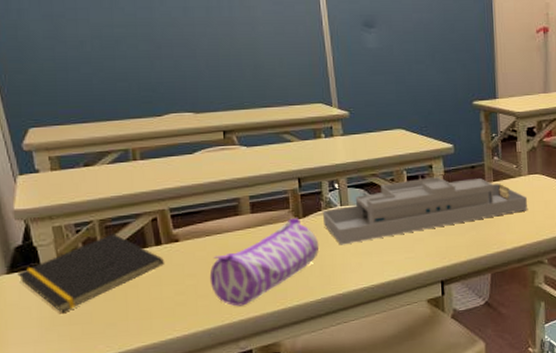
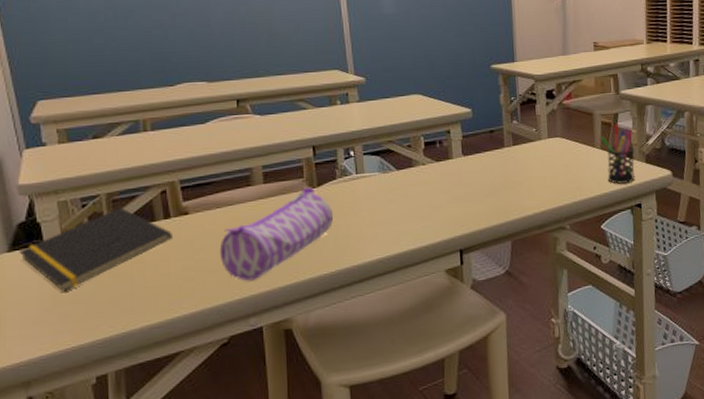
desk organizer: present [322,177,528,245] -> none [337,142,548,215]

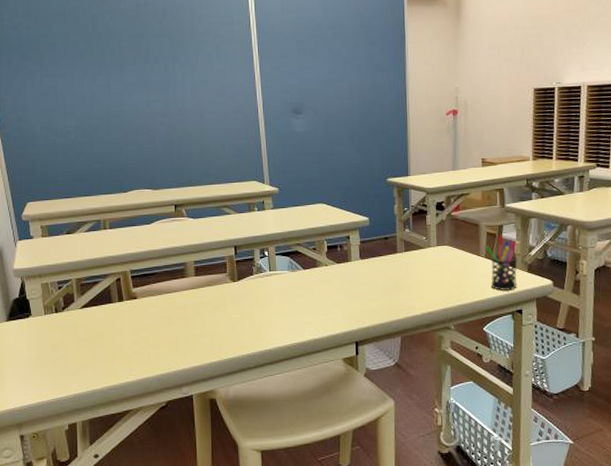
notepad: present [19,207,174,292] -> none [14,291,126,355]
pencil case: present [219,187,333,281] -> none [160,281,250,357]

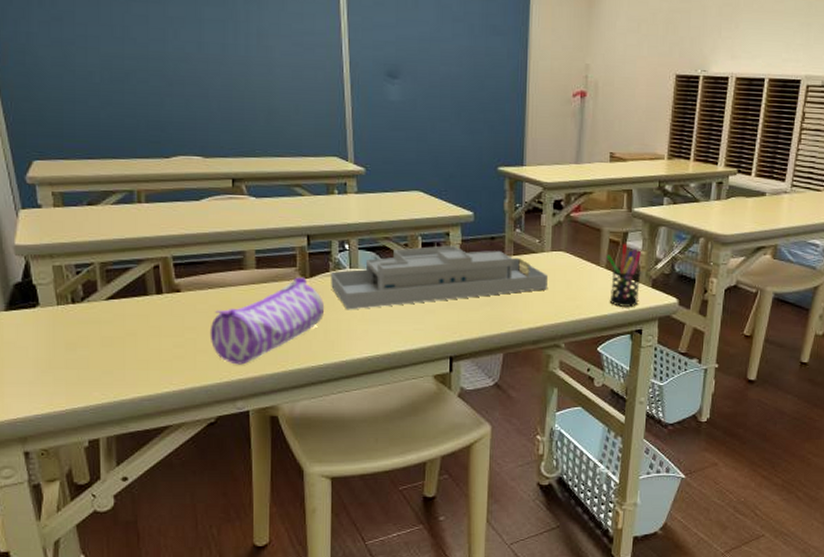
pencil case: none [160,281,250,357] -> present [209,277,324,365]
desk organizer: none [253,247,436,306] -> present [330,245,549,310]

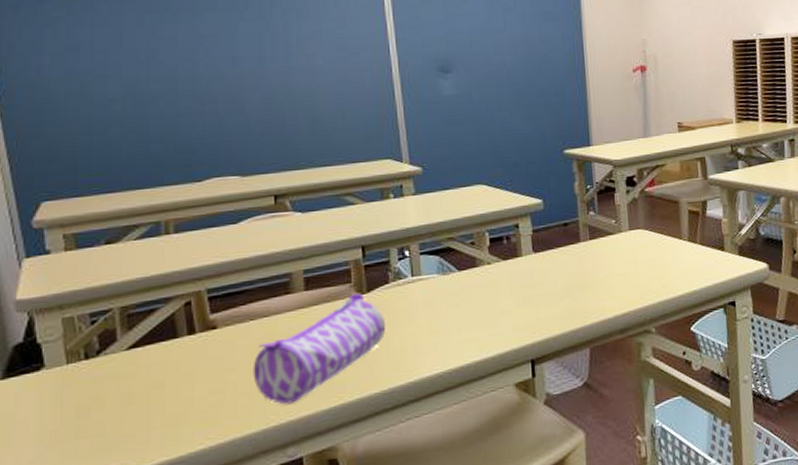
desk organizer: present [330,245,549,310] -> none [389,237,630,323]
pen holder: present [606,243,642,307] -> none [688,212,727,280]

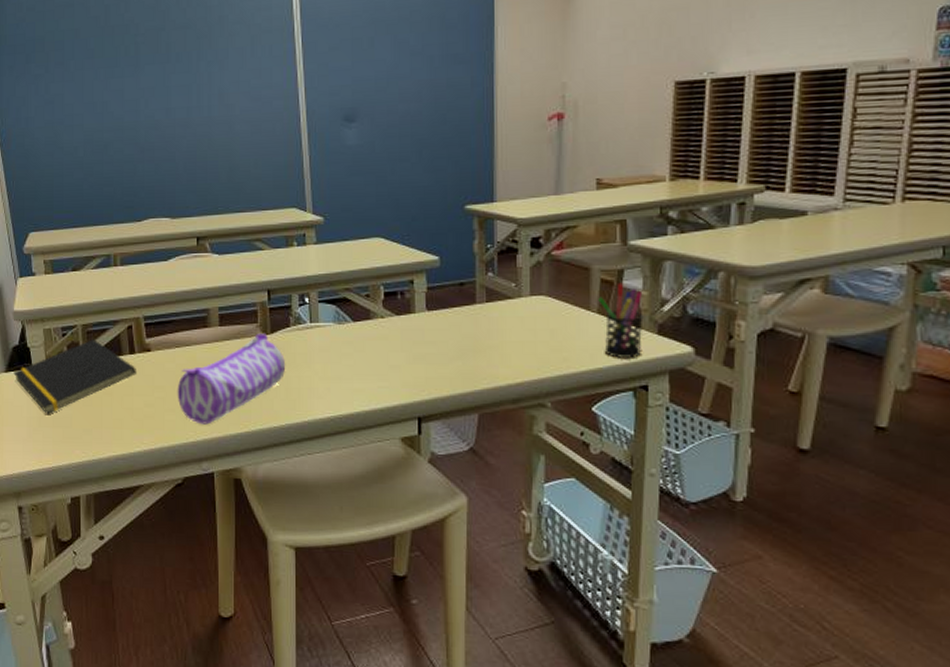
notepad: none [15,323,199,424] -> present [13,339,137,414]
pen holder: none [688,212,727,280] -> present [598,282,644,358]

